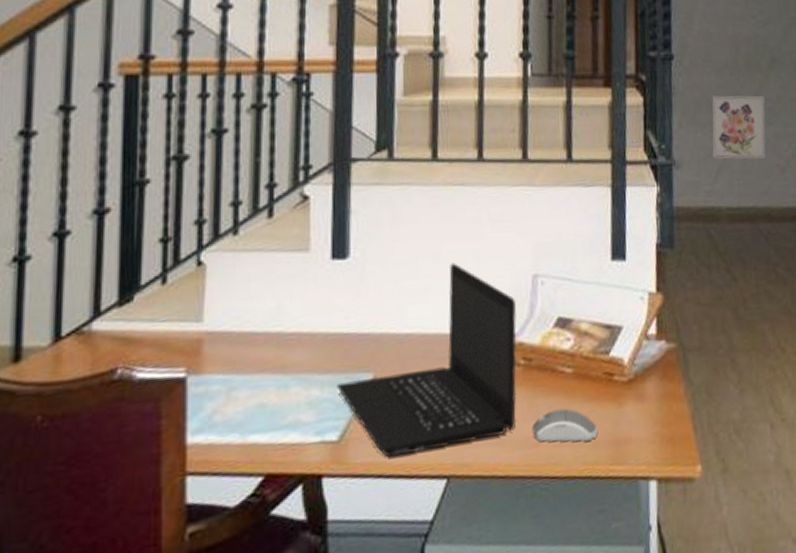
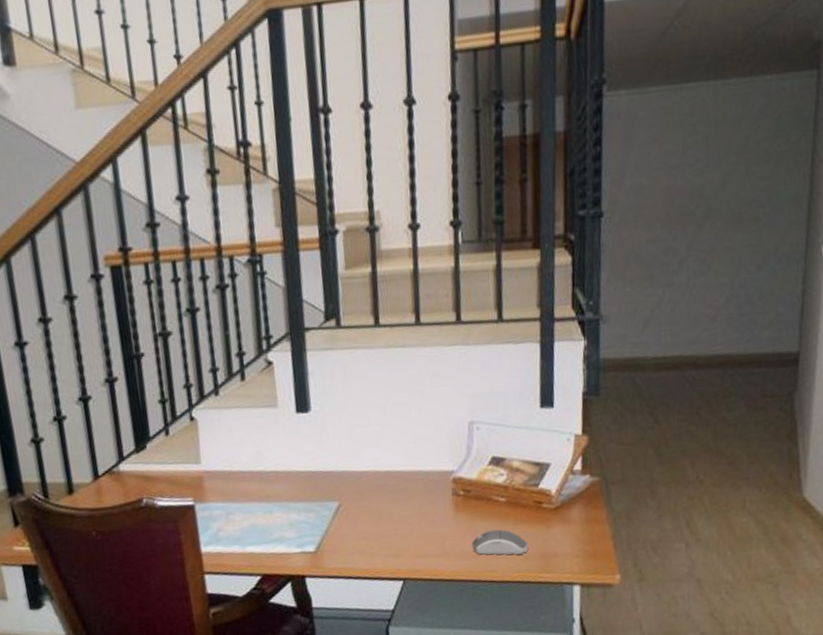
laptop: present [337,263,517,458] -> none [310,413,459,565]
wall art: present [712,95,766,159] -> none [640,247,697,312]

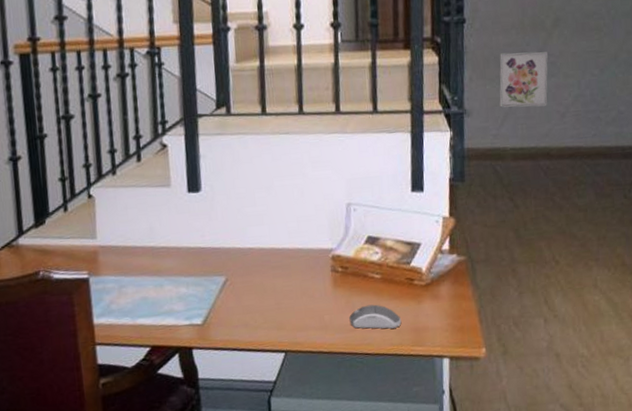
wall art: none [640,247,697,312] -> present [499,52,548,108]

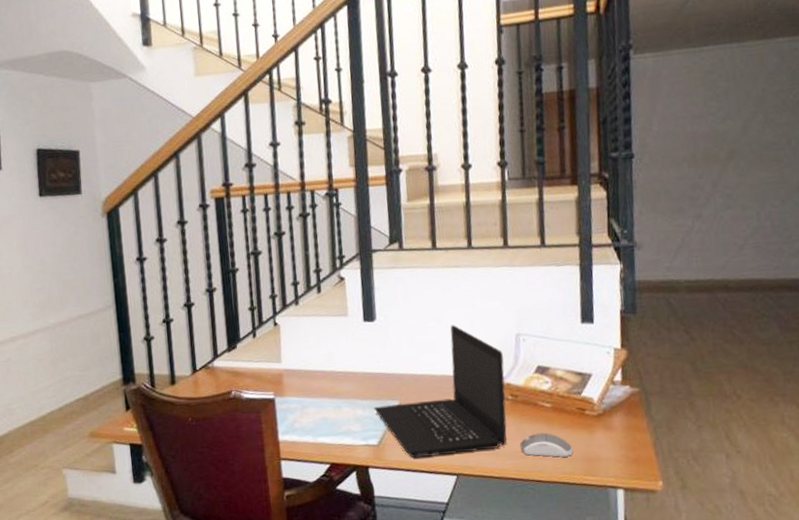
laptop: none [198,194,337,337] -> present [374,324,508,458]
wall art: present [499,52,548,108] -> none [671,184,724,240]

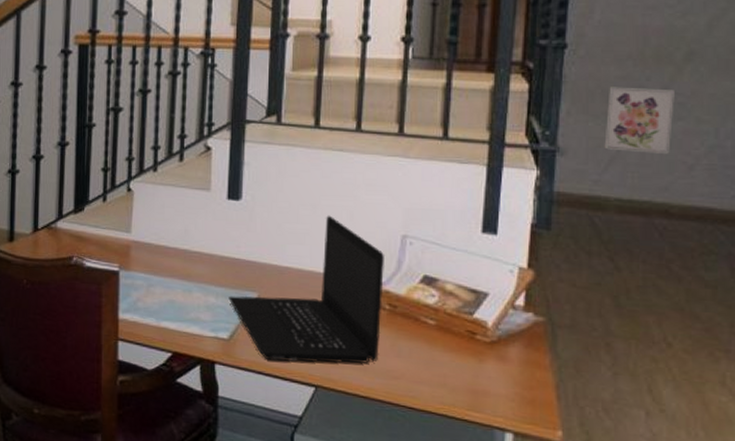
computer mouse: present [520,432,574,457] -> none [393,352,457,385]
wall art: none [671,184,724,240] -> present [604,87,674,154]

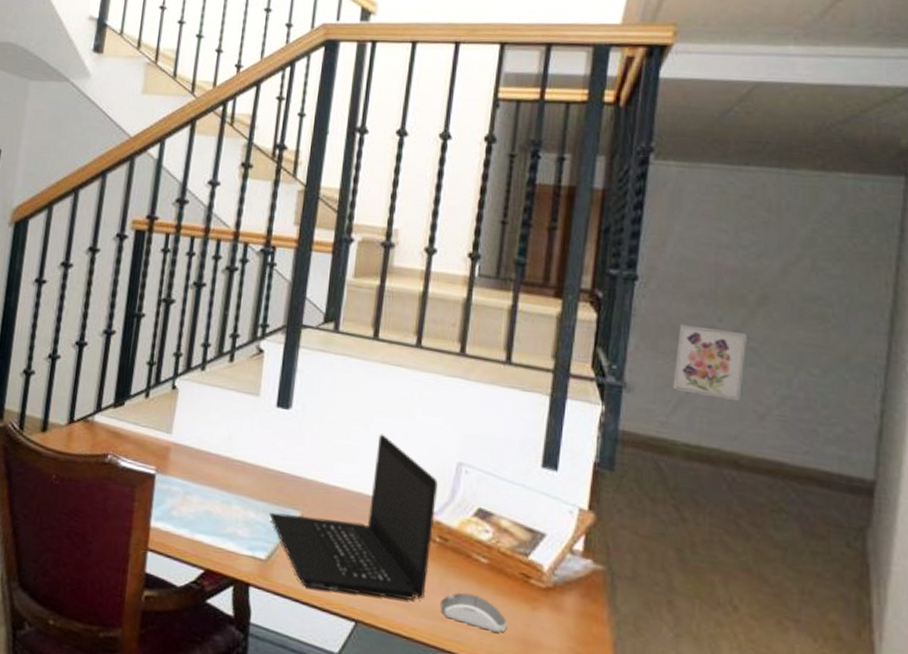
computer mouse: none [393,352,457,385] -> present [440,592,508,633]

